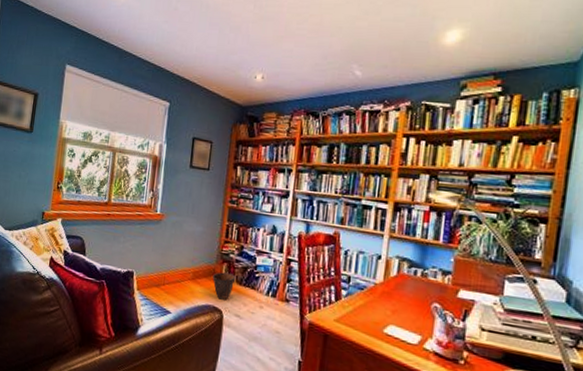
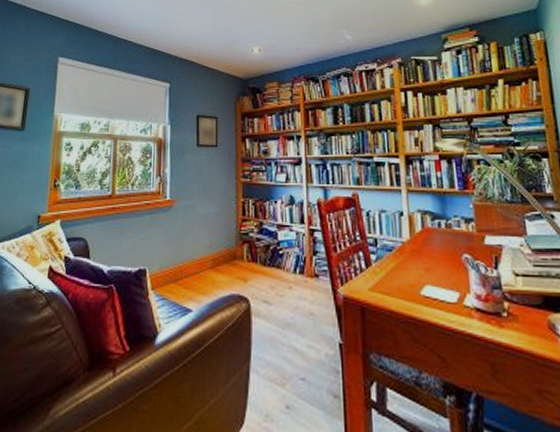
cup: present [213,272,236,300] -> none [234,254,259,286]

